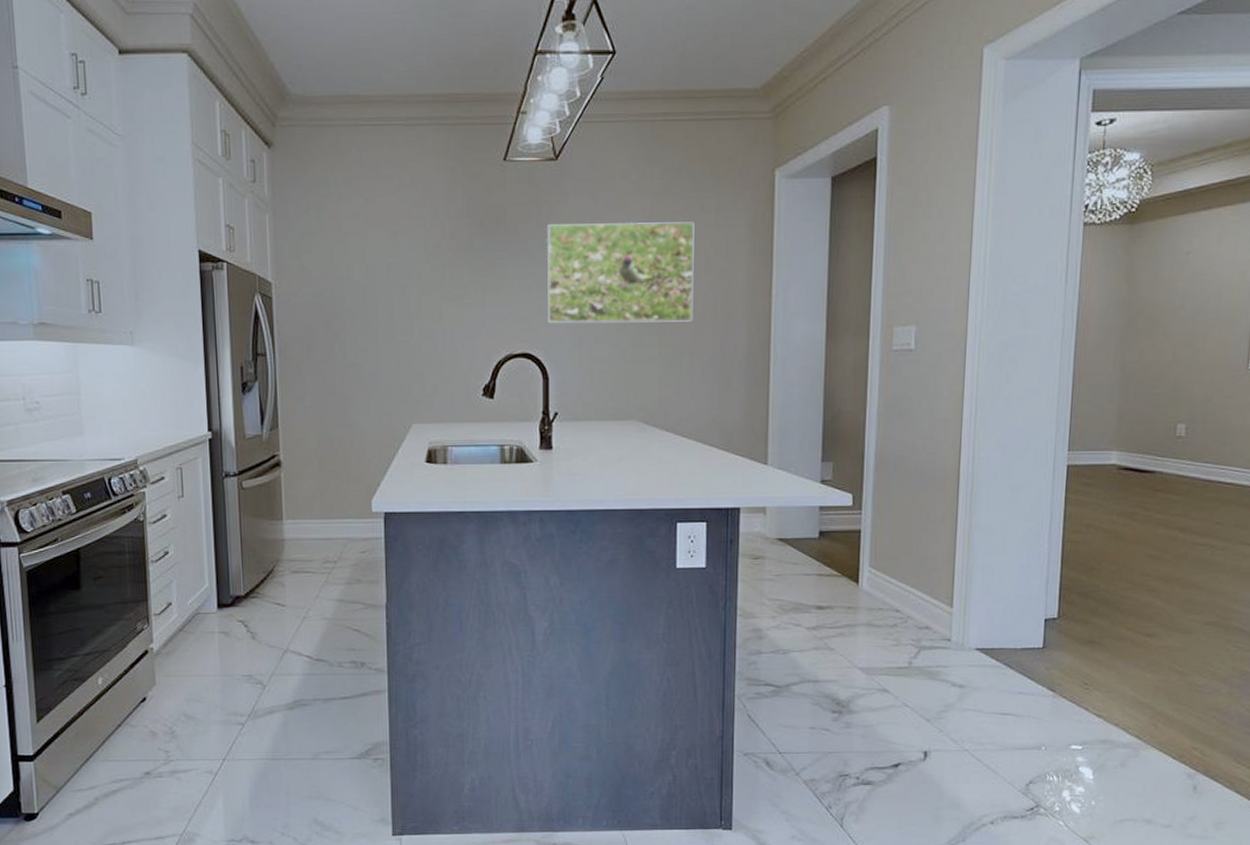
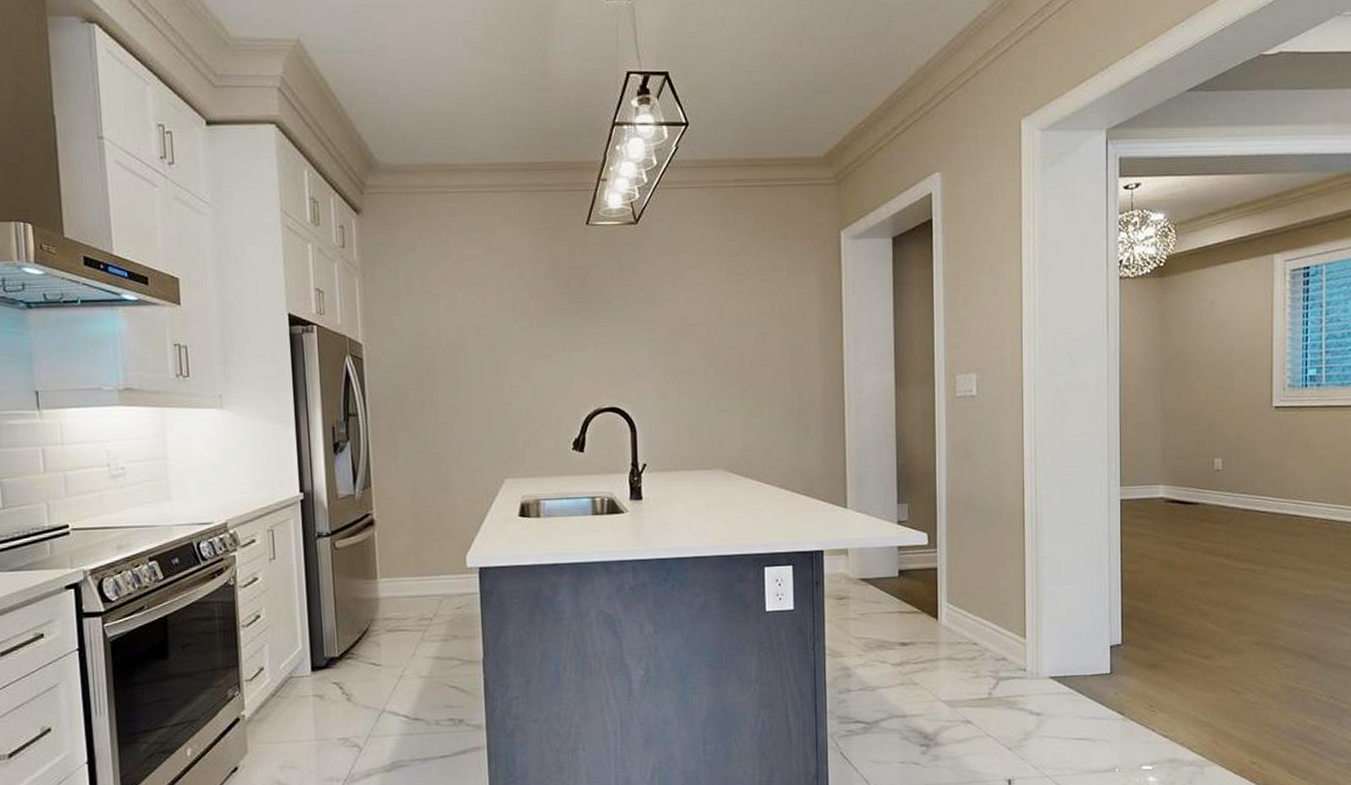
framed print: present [546,222,695,324] -> none [630,280,771,379]

